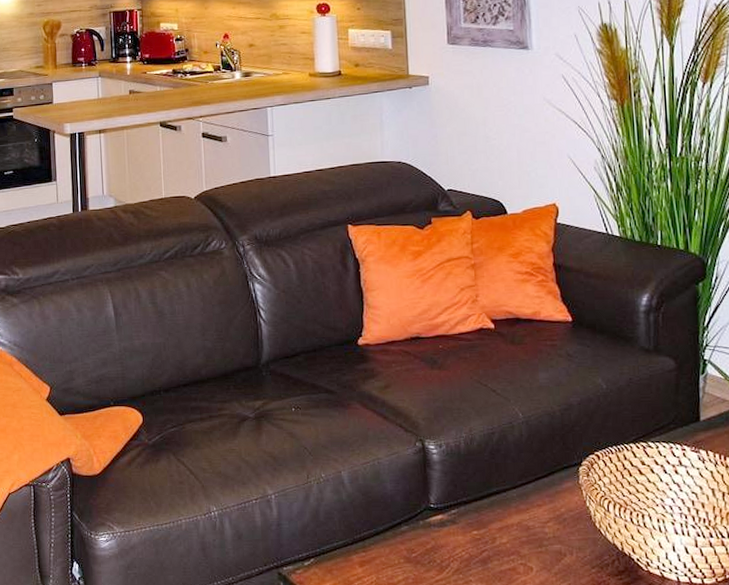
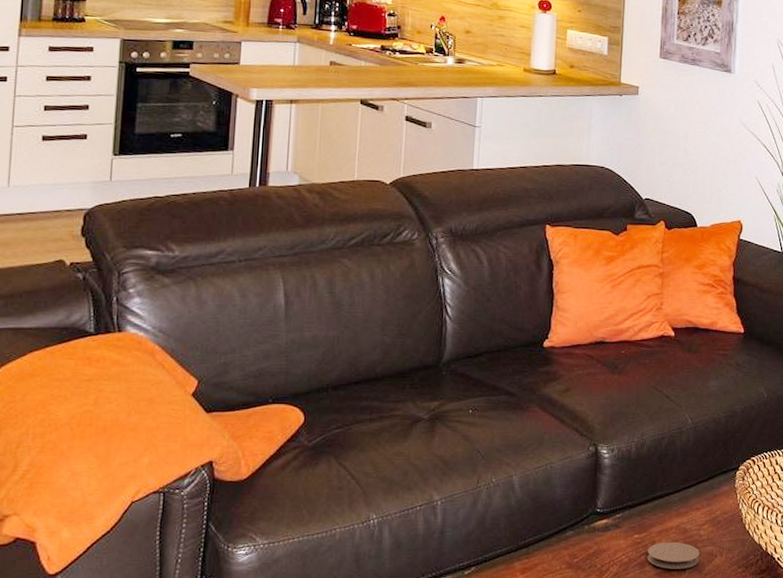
coaster: none [488,539,547,567] -> present [647,542,700,569]

